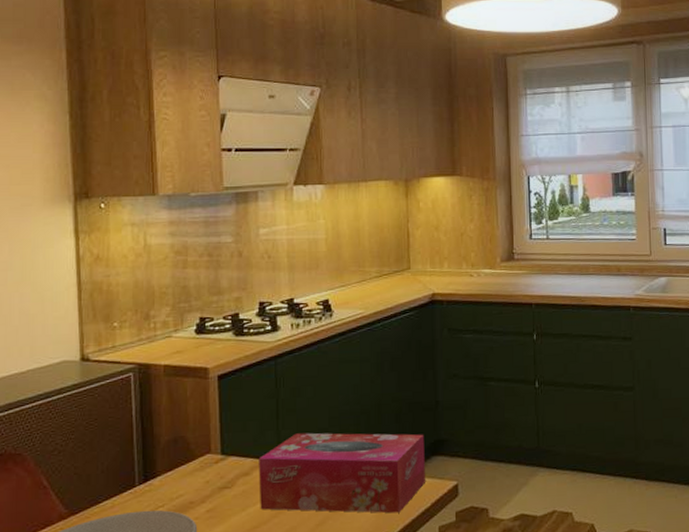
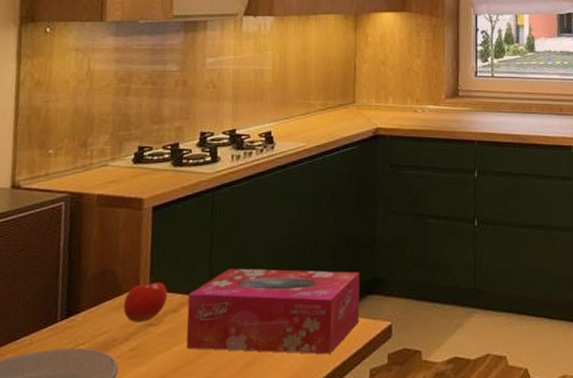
fruit: none [197,442,238,486] -> present [123,276,167,322]

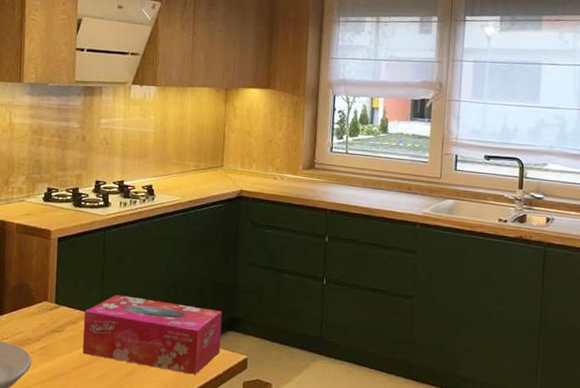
fruit: present [123,276,167,322] -> none [35,293,69,328]

